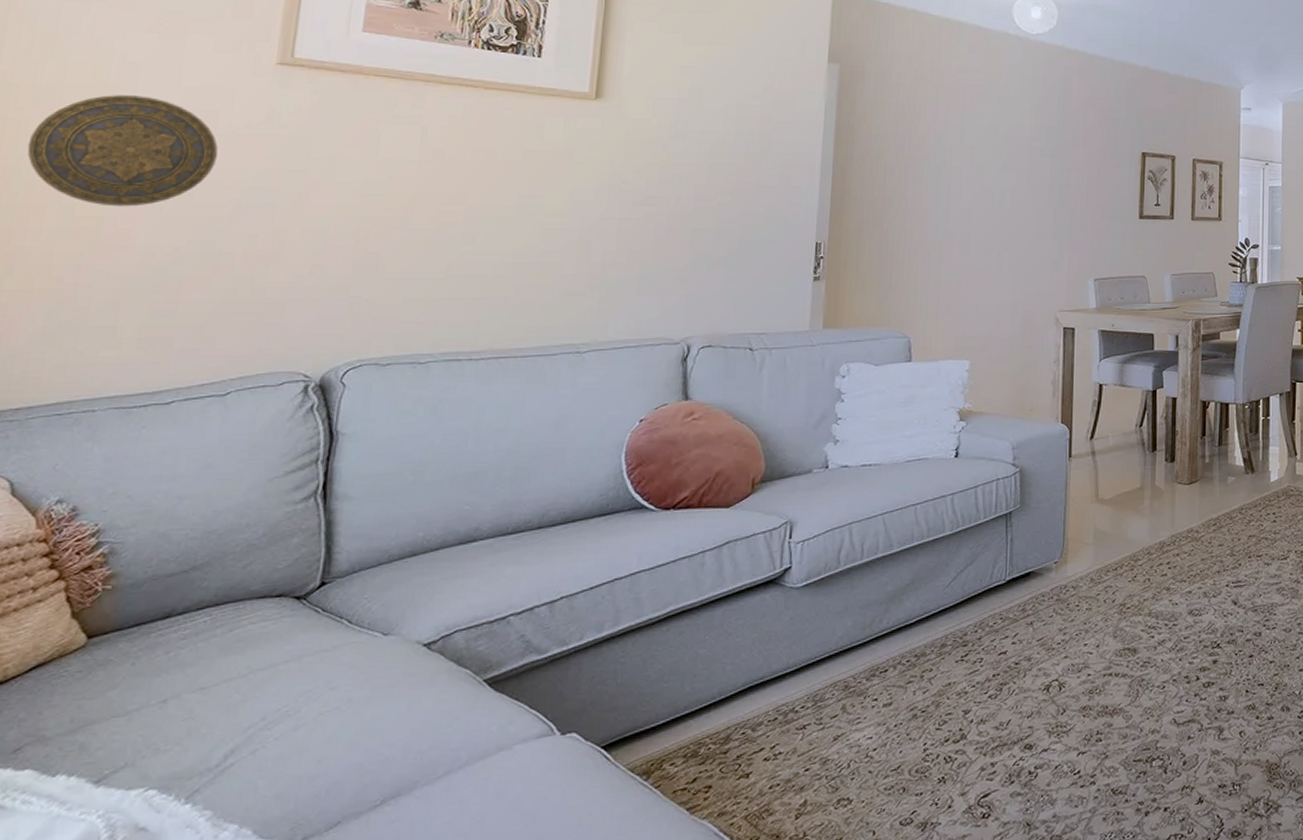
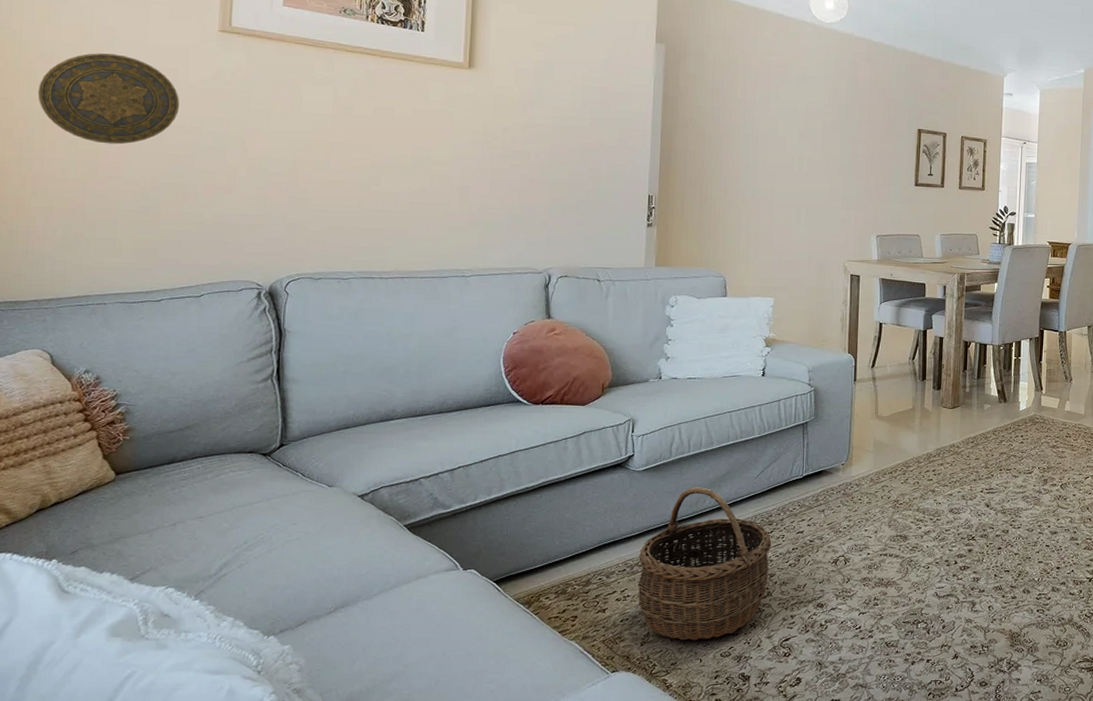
wicker basket: none [792,603,967,807] -> present [637,487,772,641]

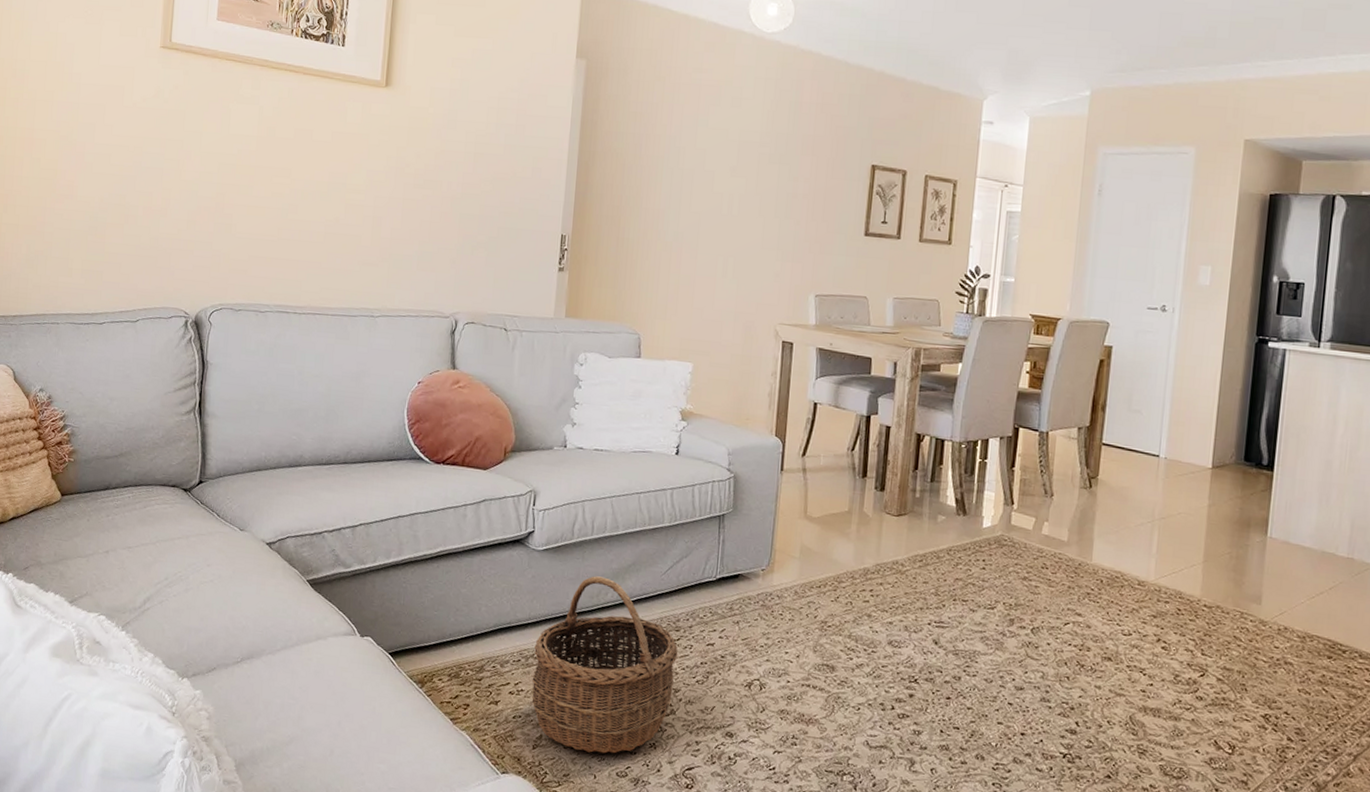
decorative plate: present [37,53,180,145] -> none [11,70,125,163]

